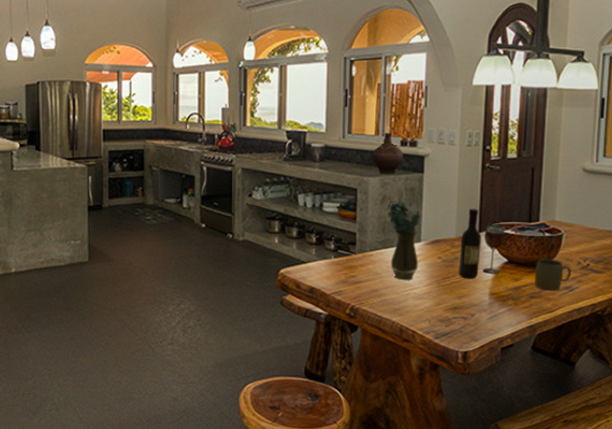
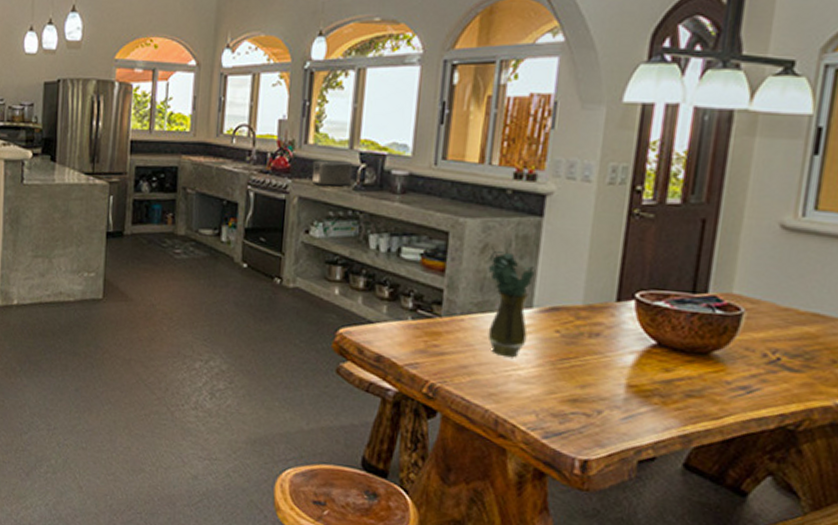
toaster: none [251,137,282,160] -> present [312,159,353,187]
ceramic jug: present [372,132,404,174] -> none [472,160,517,216]
wine bottle: present [458,209,481,279] -> none [582,269,620,364]
wineglass: present [482,223,505,274] -> none [618,290,656,360]
mug: present [534,258,572,291] -> none [694,344,753,391]

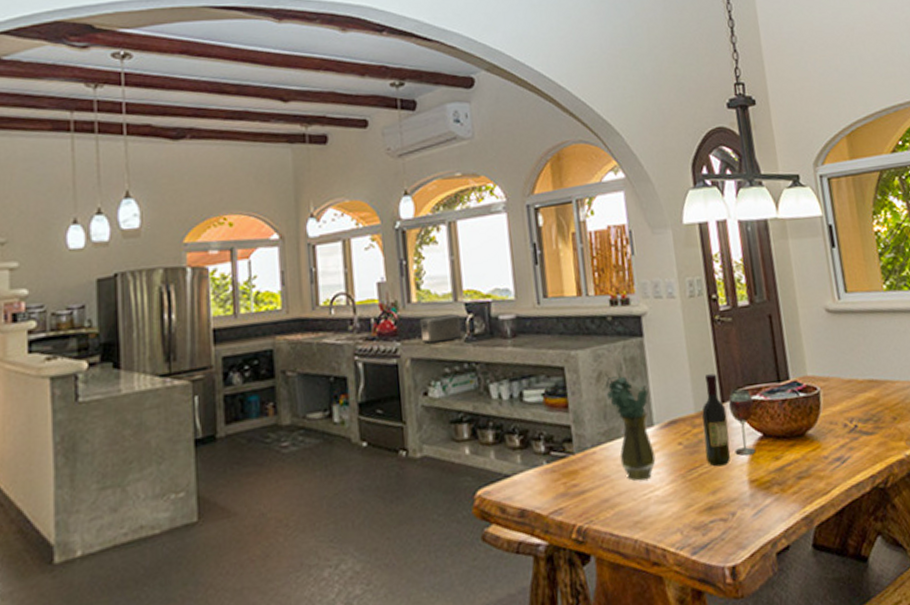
wine bottle: none [582,269,620,364] -> present [702,374,731,467]
wineglass: none [618,290,656,360] -> present [728,388,756,456]

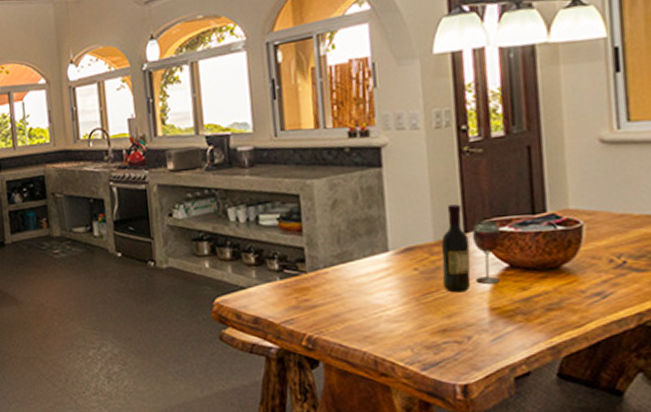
vase: present [605,373,656,481] -> none [340,201,389,301]

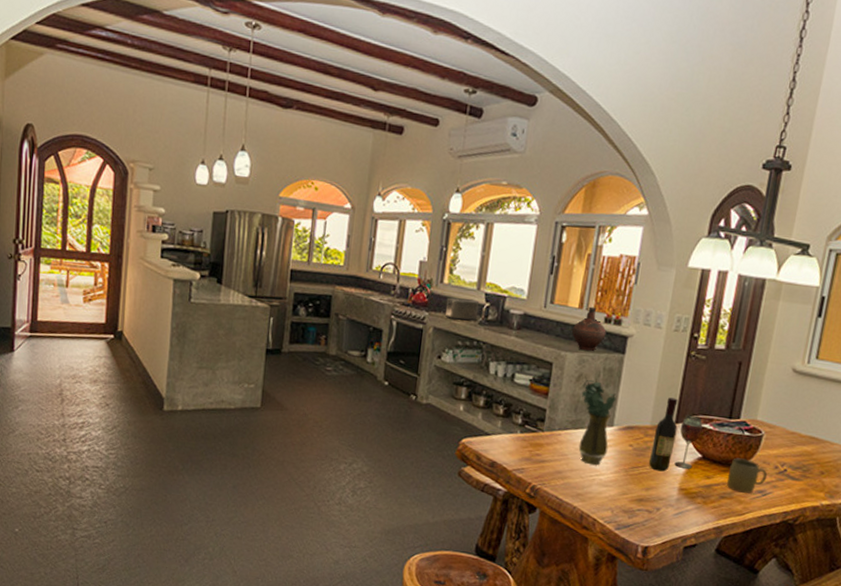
ceramic jug: none [313,123,354,174] -> present [572,306,607,352]
vase: none [340,201,389,301] -> present [578,376,617,466]
mug: none [548,258,603,300] -> present [727,458,768,494]

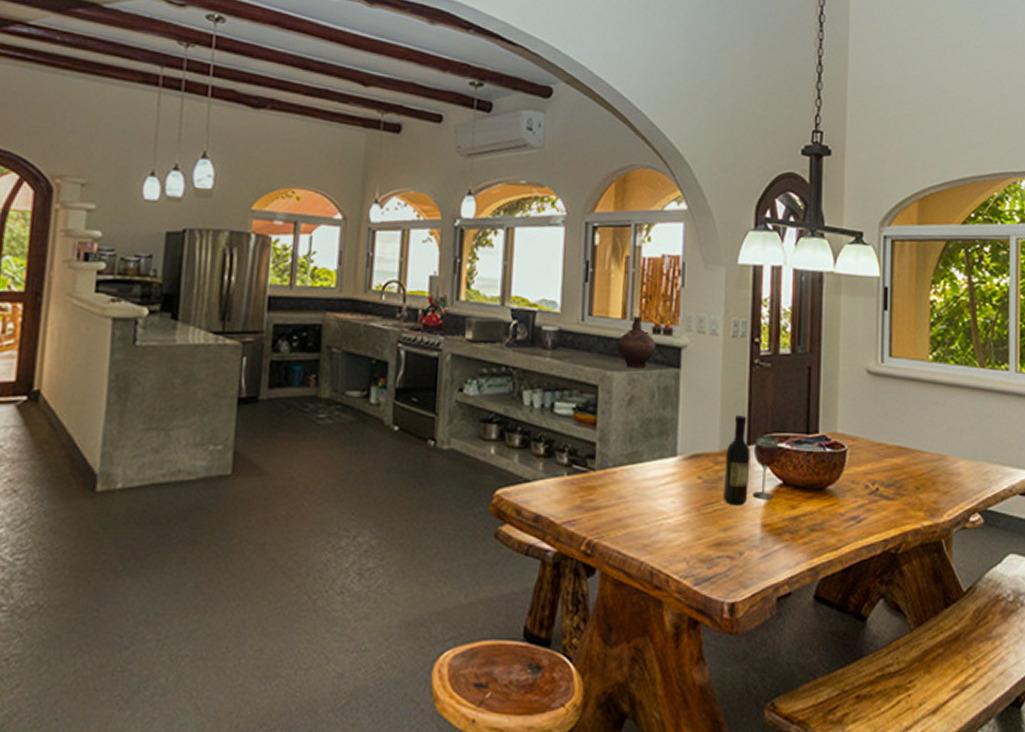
vase: present [578,376,617,466] -> none [635,398,677,507]
mug: present [727,458,768,494] -> none [814,480,859,522]

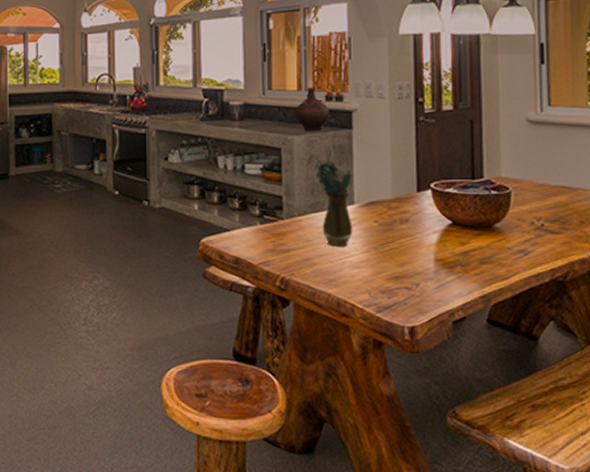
toaster: present [464,316,505,344] -> none [165,96,199,120]
vase: none [635,398,677,507] -> present [315,157,353,248]
wine bottle: present [722,415,750,506] -> none [397,166,421,244]
wineglass: present [752,434,779,499] -> none [423,181,447,238]

